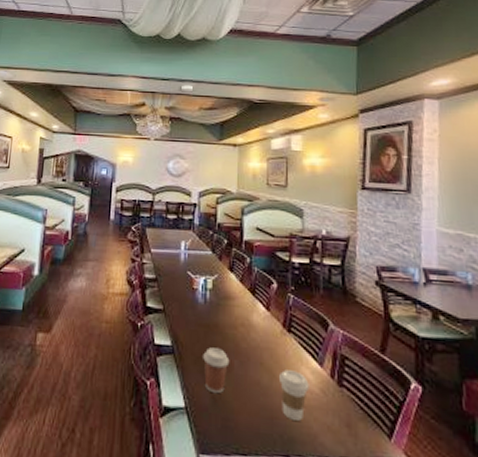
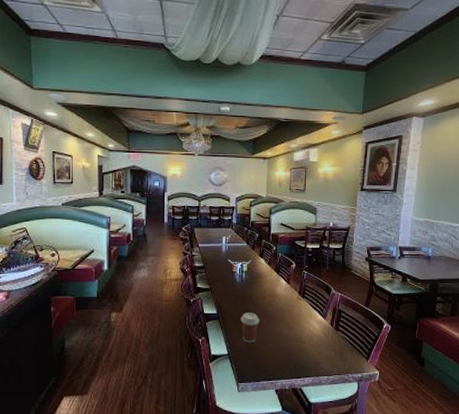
coffee cup: present [279,370,309,421] -> none [295,323,316,355]

